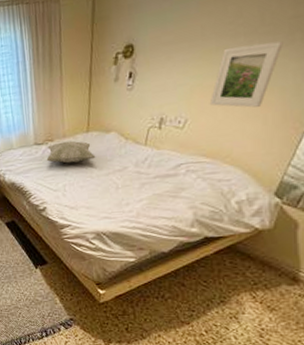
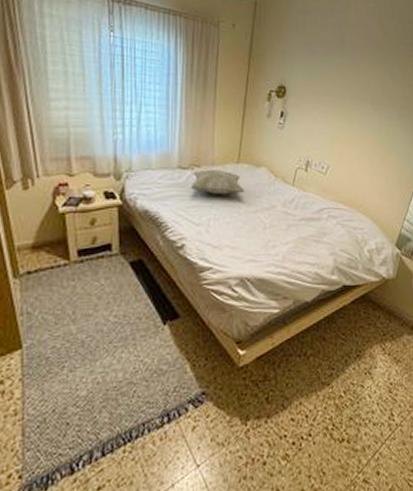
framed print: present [209,41,283,108] -> none [346,109,397,165]

